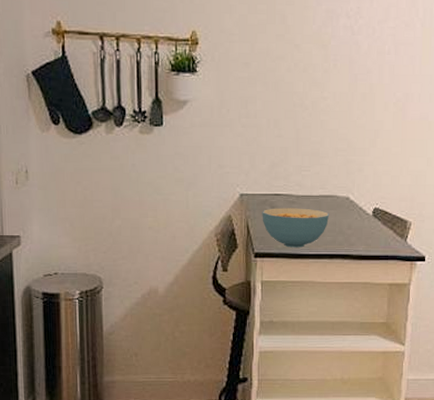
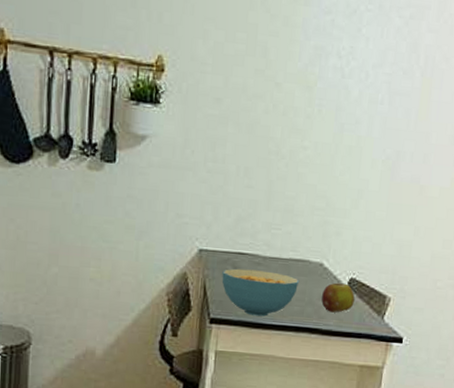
fruit: none [350,213,379,239] -> present [321,282,355,313]

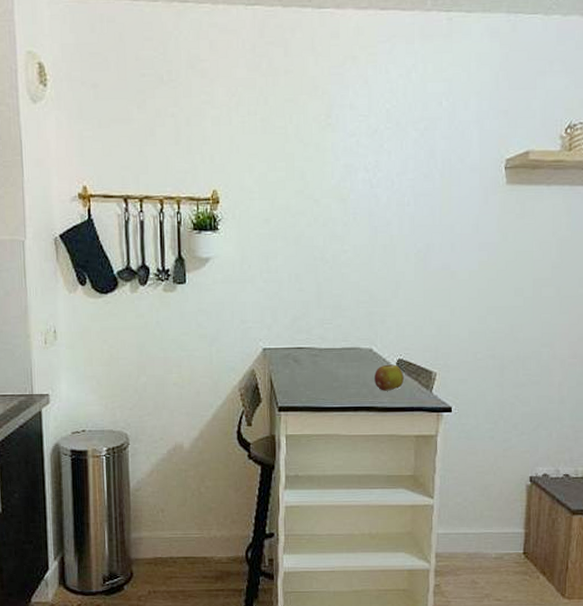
cereal bowl: present [221,268,300,317] -> none [285,361,353,401]

